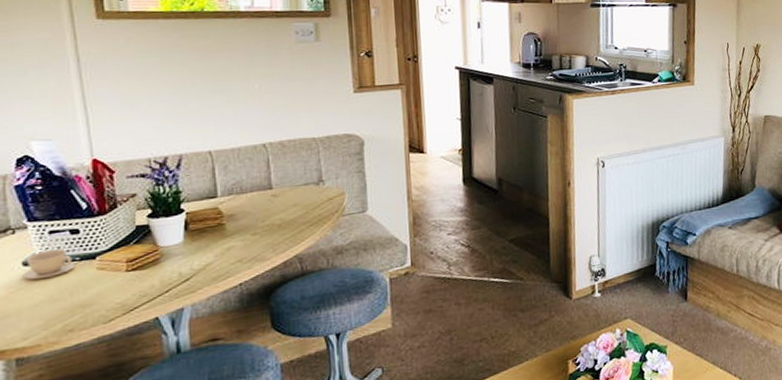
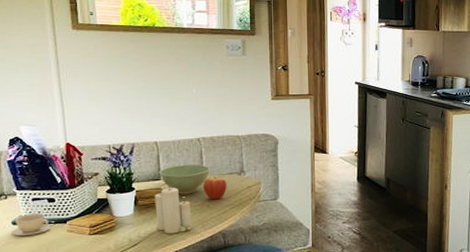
candle: none [211,202,261,264] -> present [155,184,193,234]
bowl: none [215,175,280,214] -> present [159,164,210,195]
fruit: none [272,188,302,218] -> present [204,175,227,200]

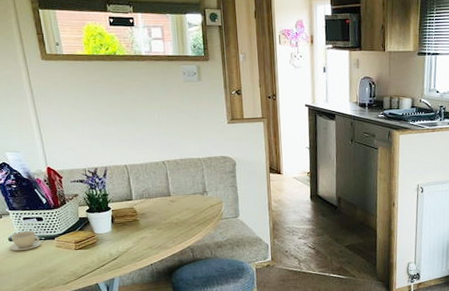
candle: present [155,184,193,234] -> none [129,204,164,249]
bowl: present [159,164,210,195] -> none [130,185,176,213]
fruit: present [204,175,227,200] -> none [171,196,192,218]

